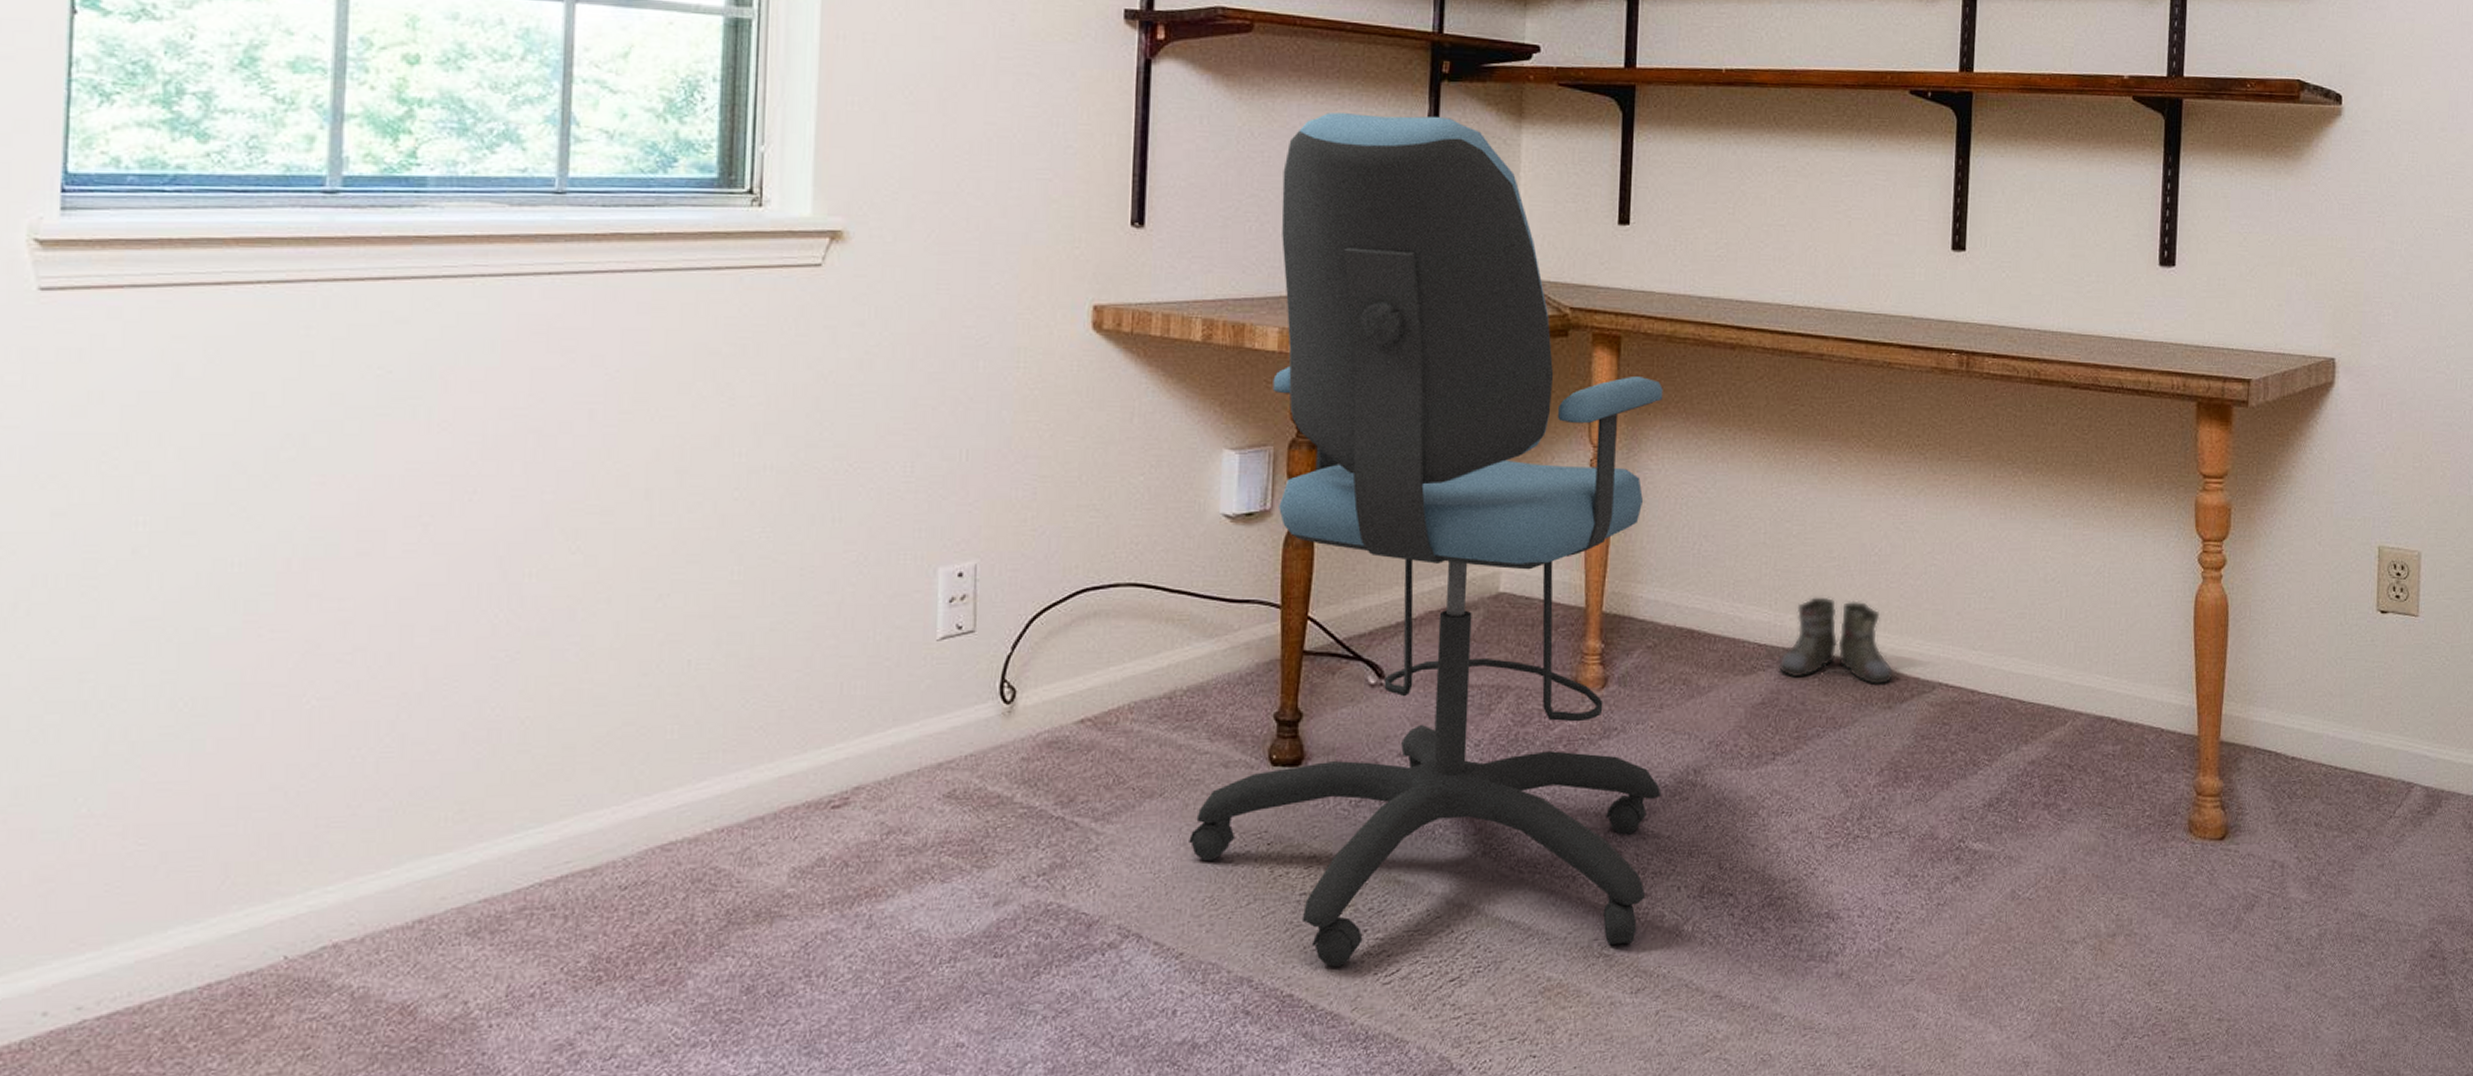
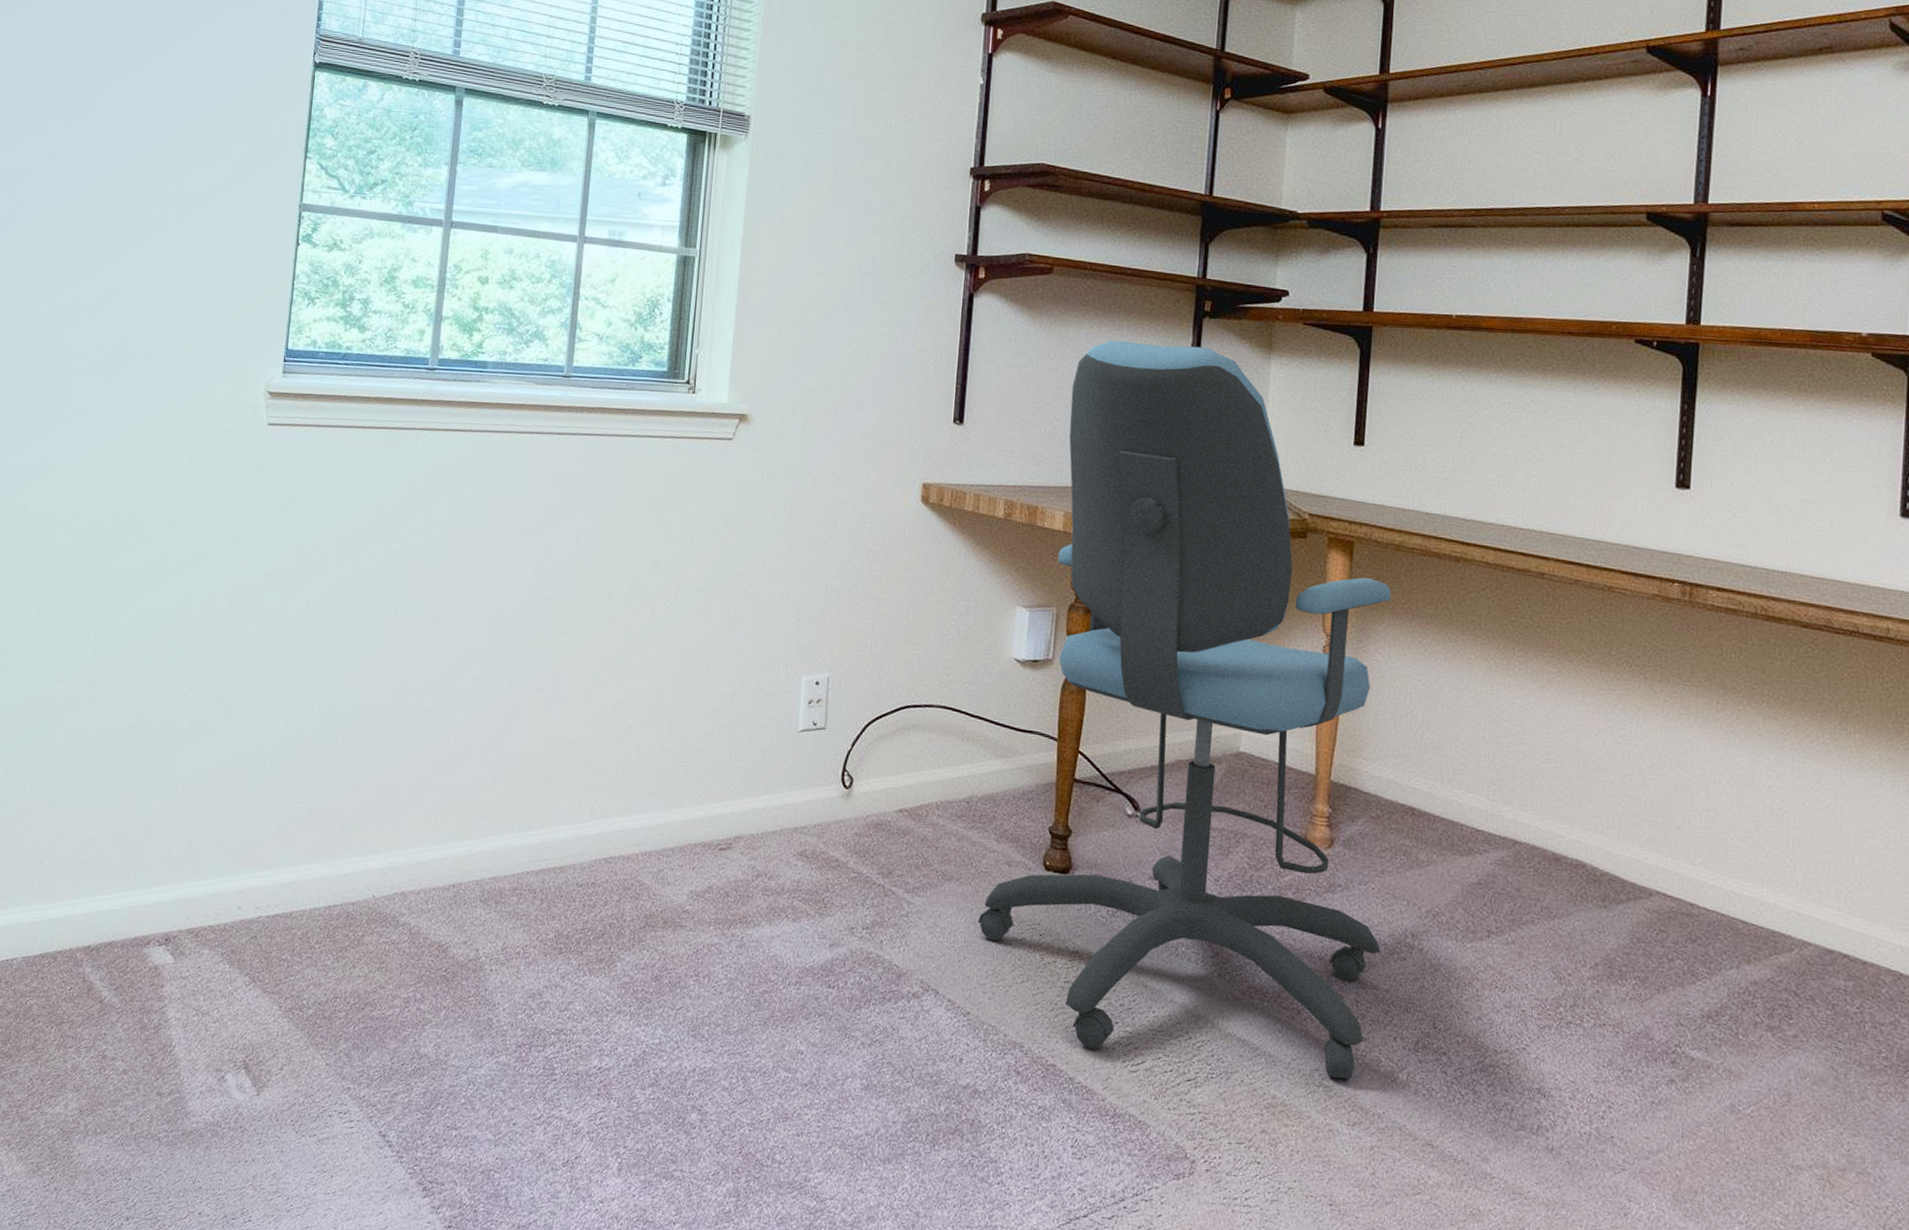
boots: present [1779,595,1894,686] -> none [1495,792,1610,885]

